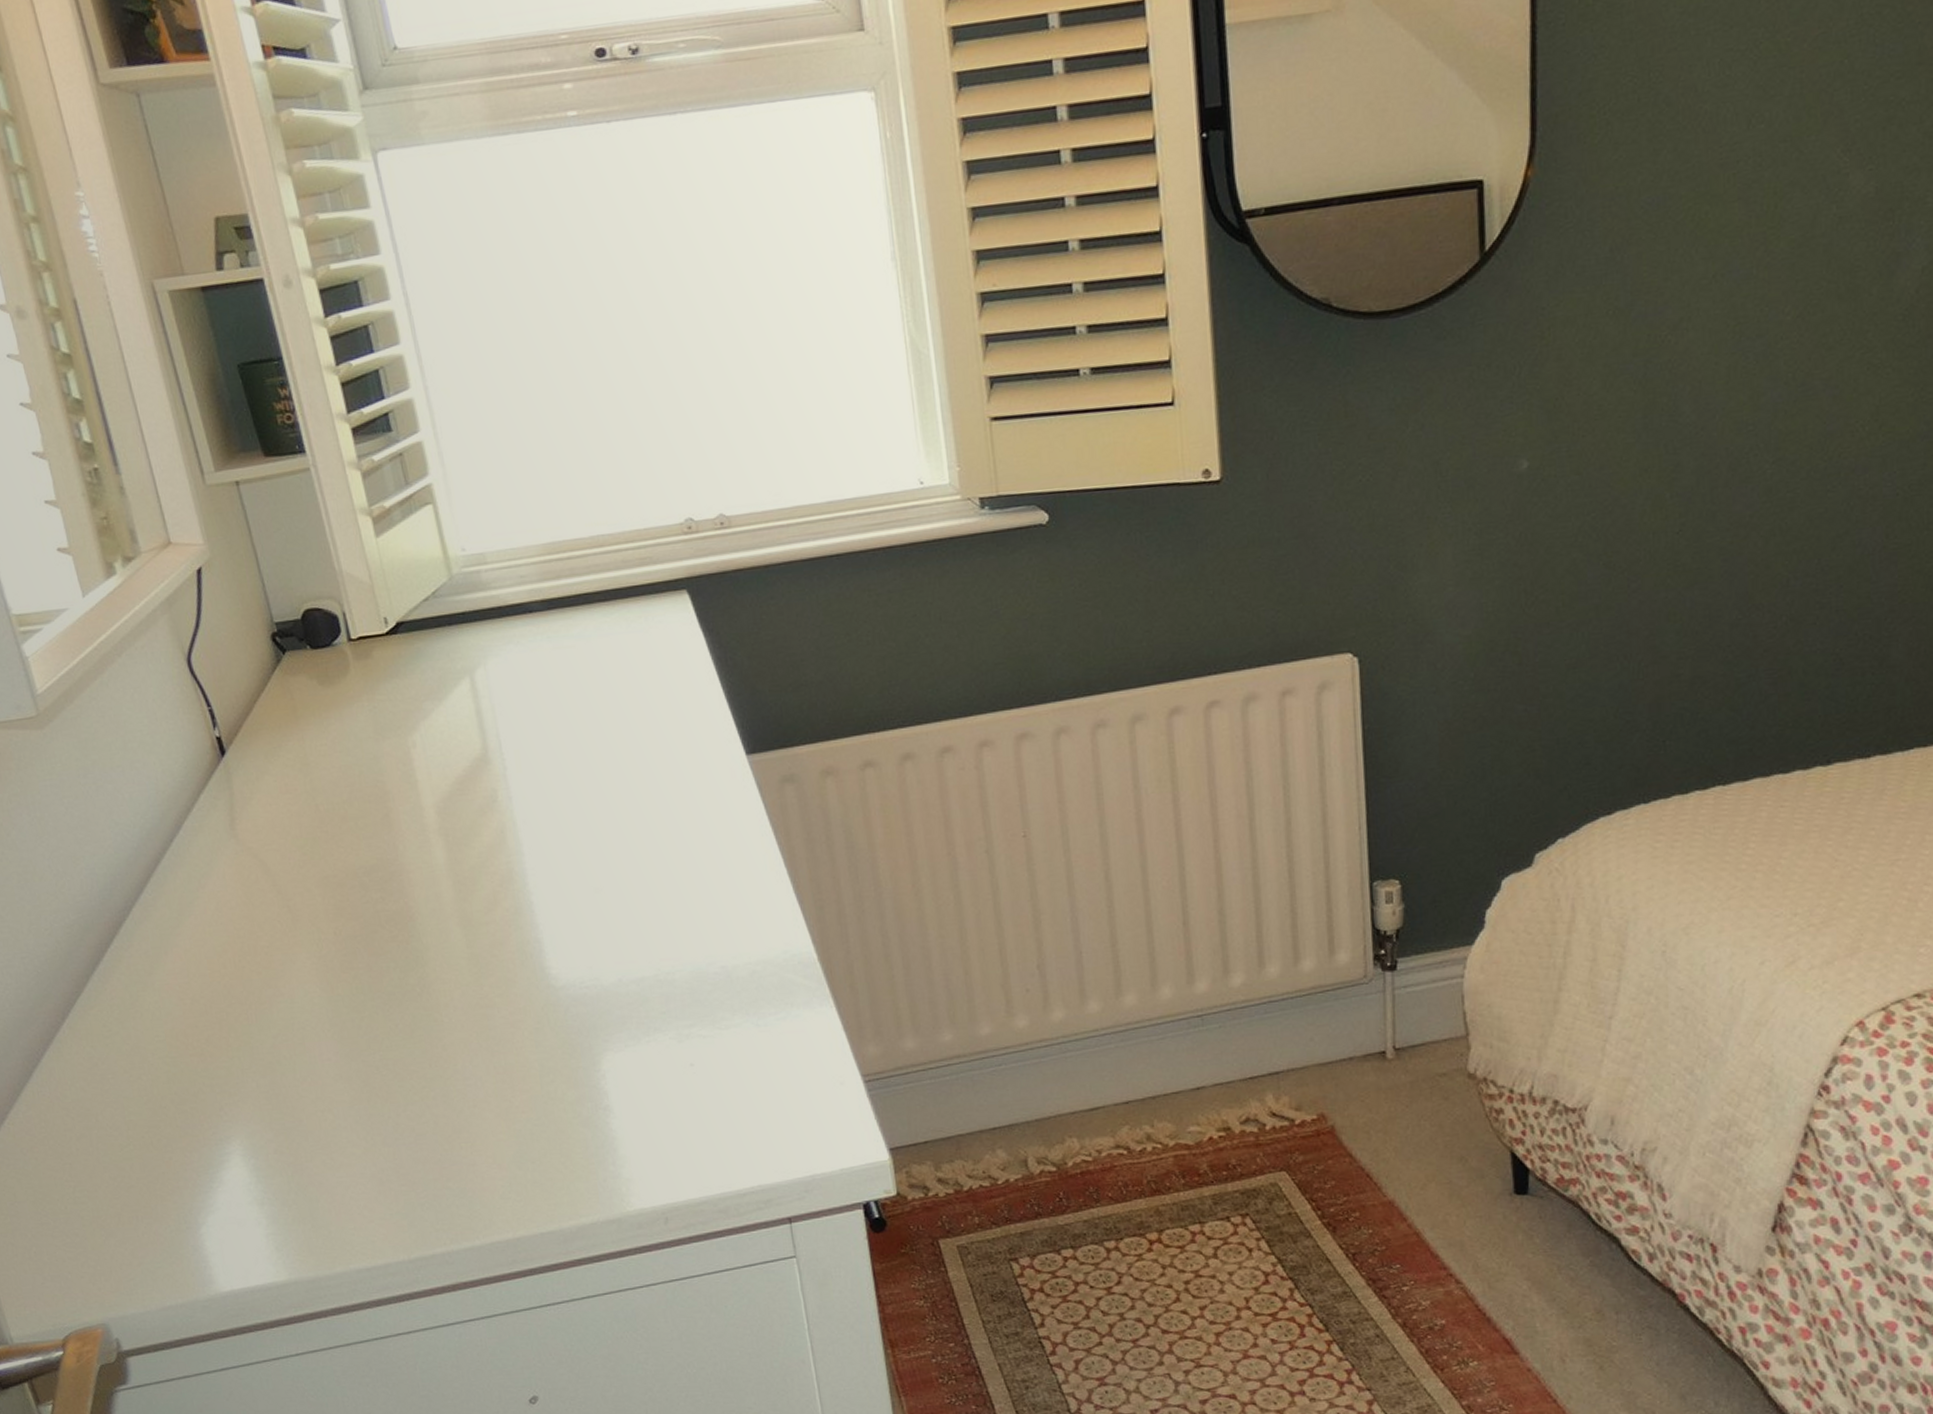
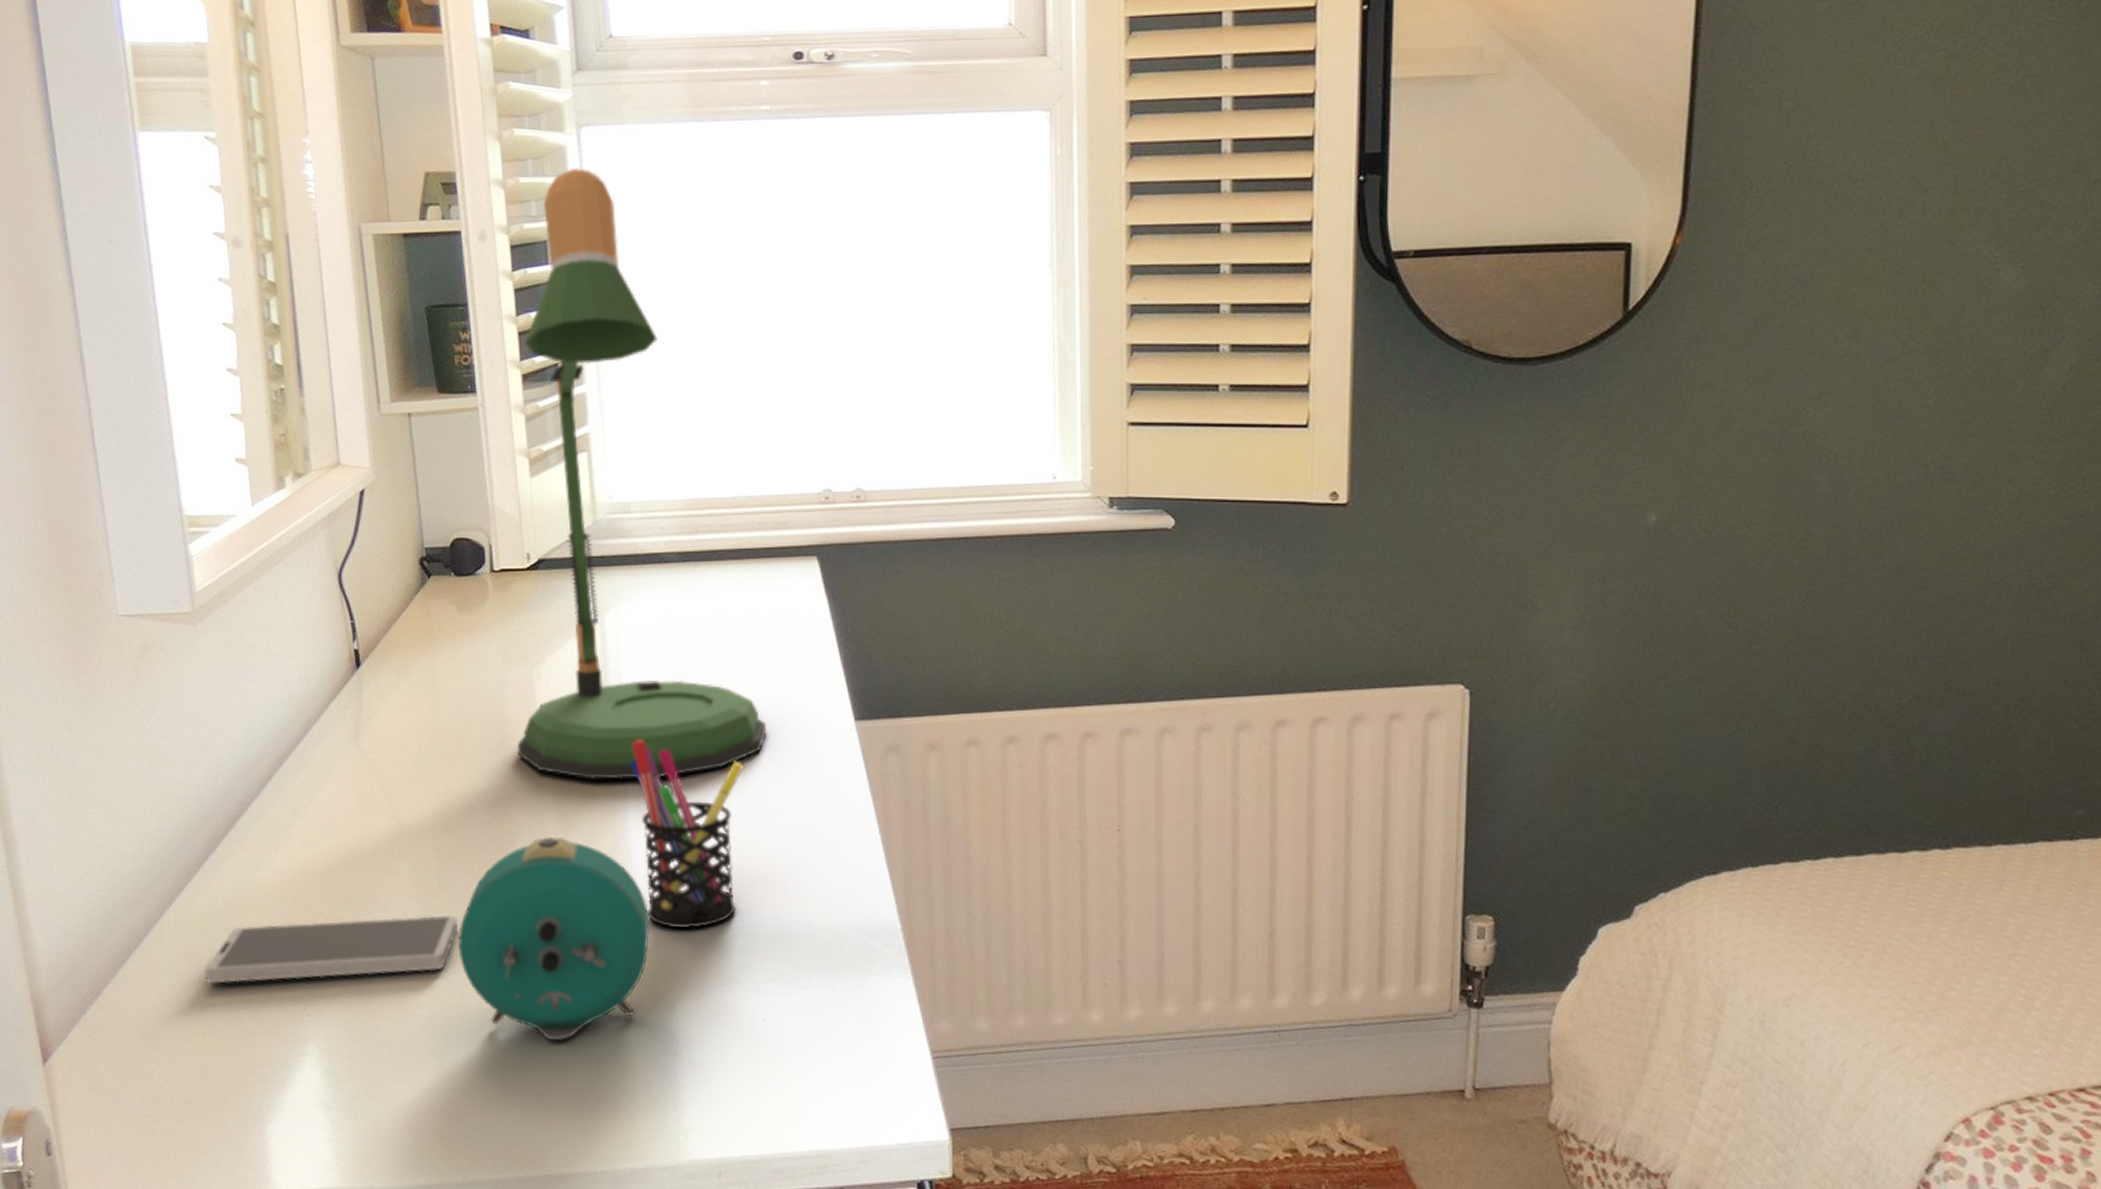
smartphone: none [111,998,369,1095] -> present [205,915,458,983]
desk lamp: none [348,197,658,844] -> present [517,167,767,780]
alarm clock: none [368,905,567,1111] -> present [458,836,650,1041]
pen holder: none [520,797,649,985] -> present [630,739,744,929]

